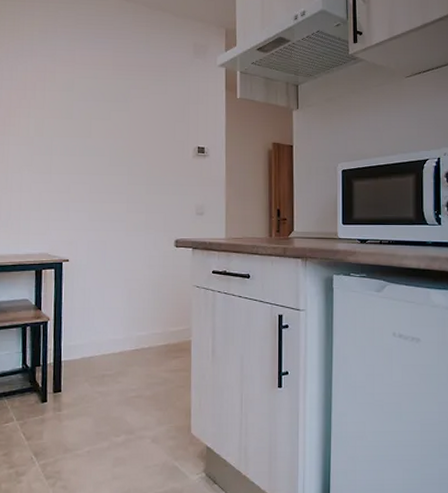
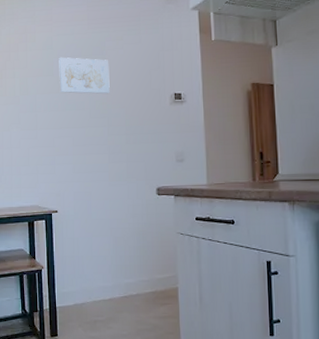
wall art: none [79,100,133,143] -> present [59,57,110,94]

